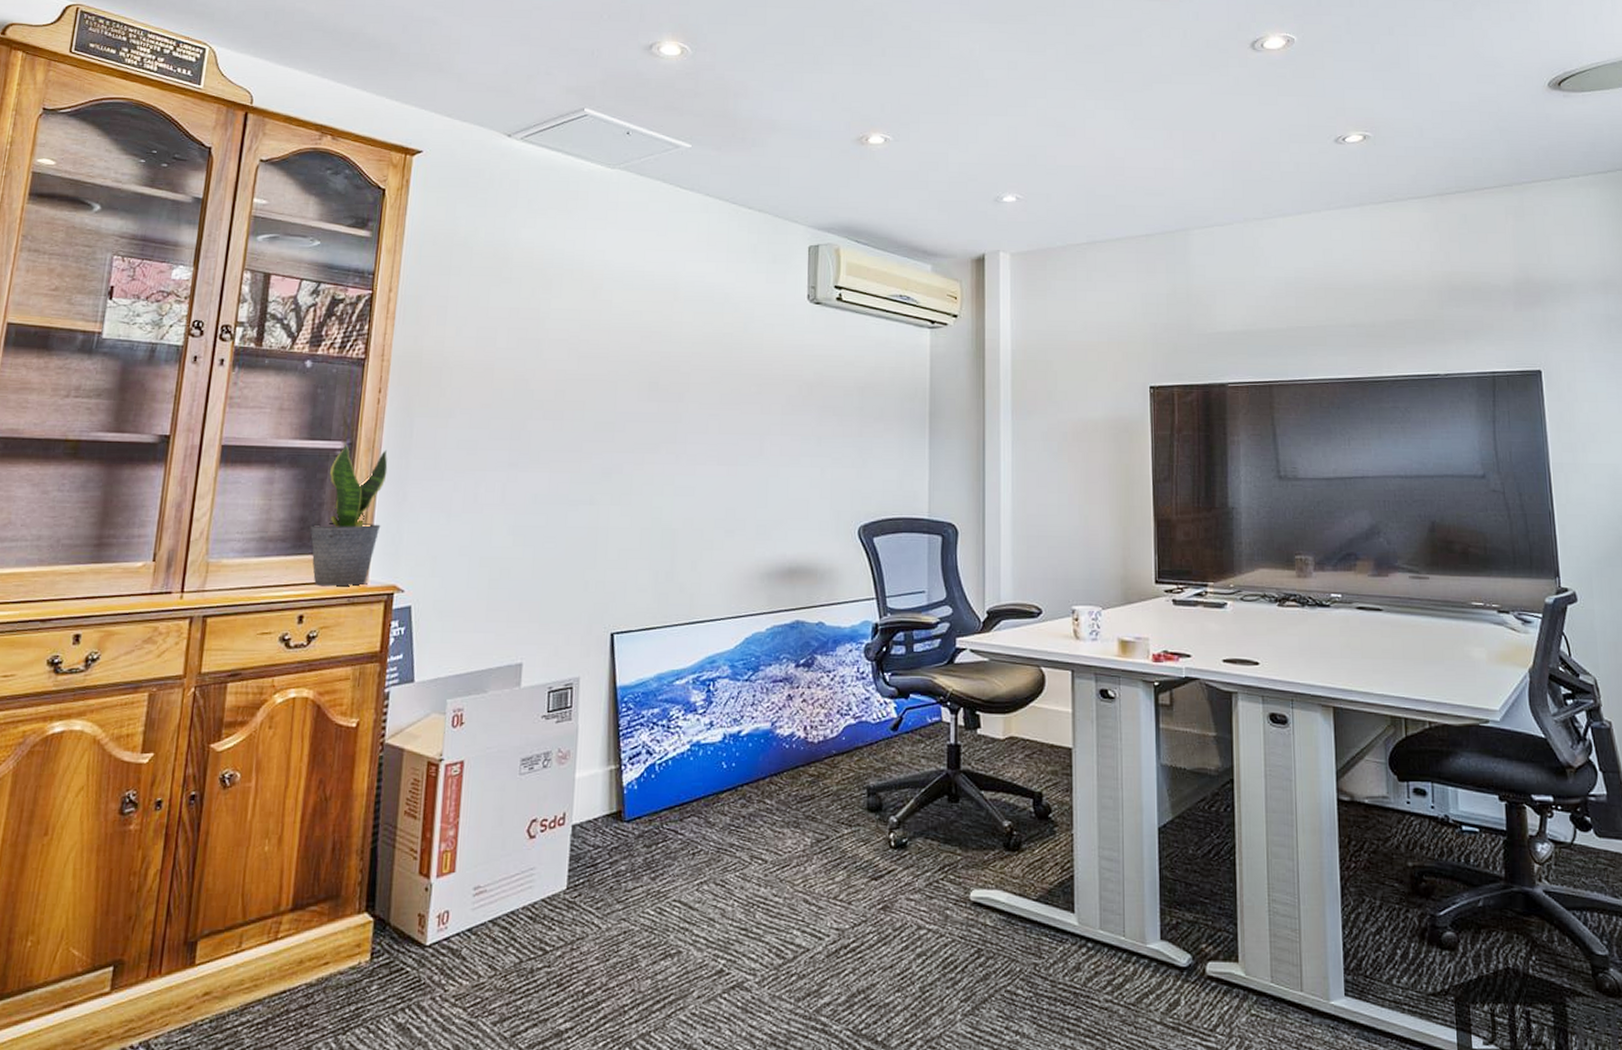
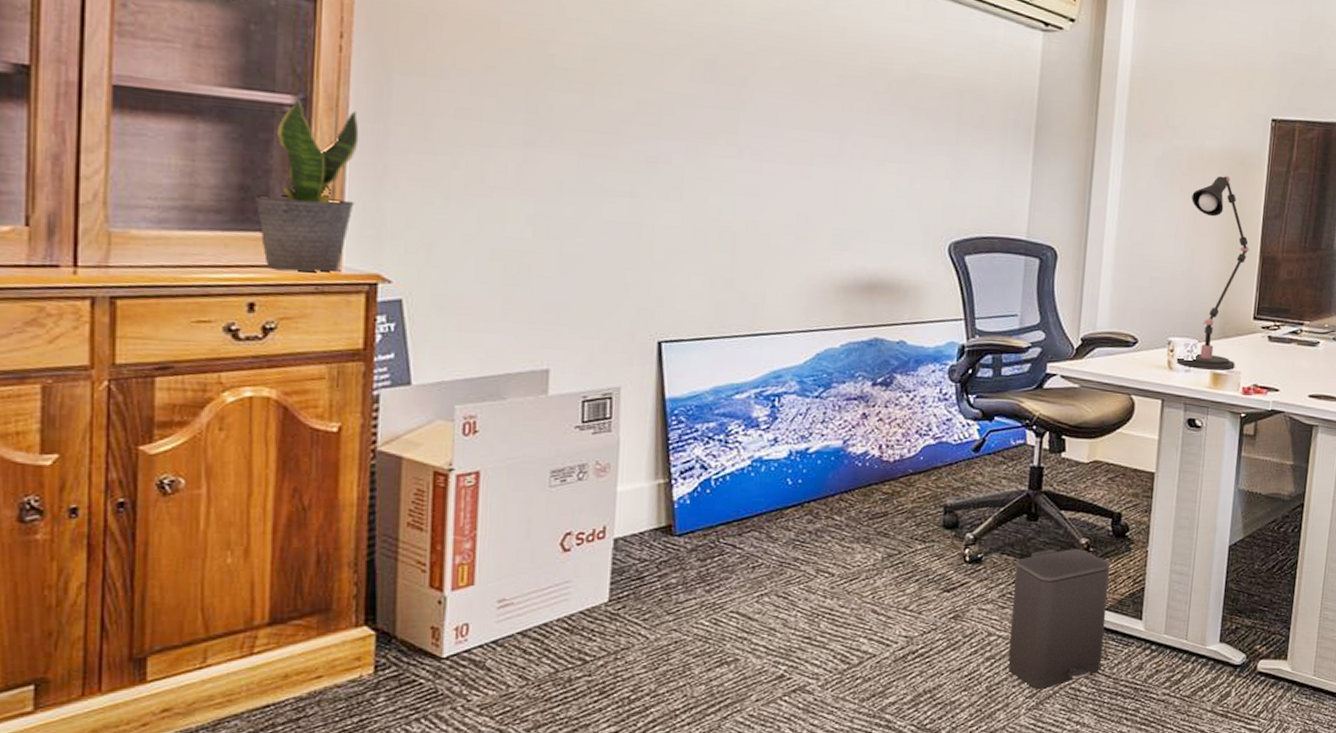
pedal bin: none [939,832,1036,991] -> present [1008,549,1111,689]
desk lamp: none [1081,443,1143,637] -> present [1176,175,1249,370]

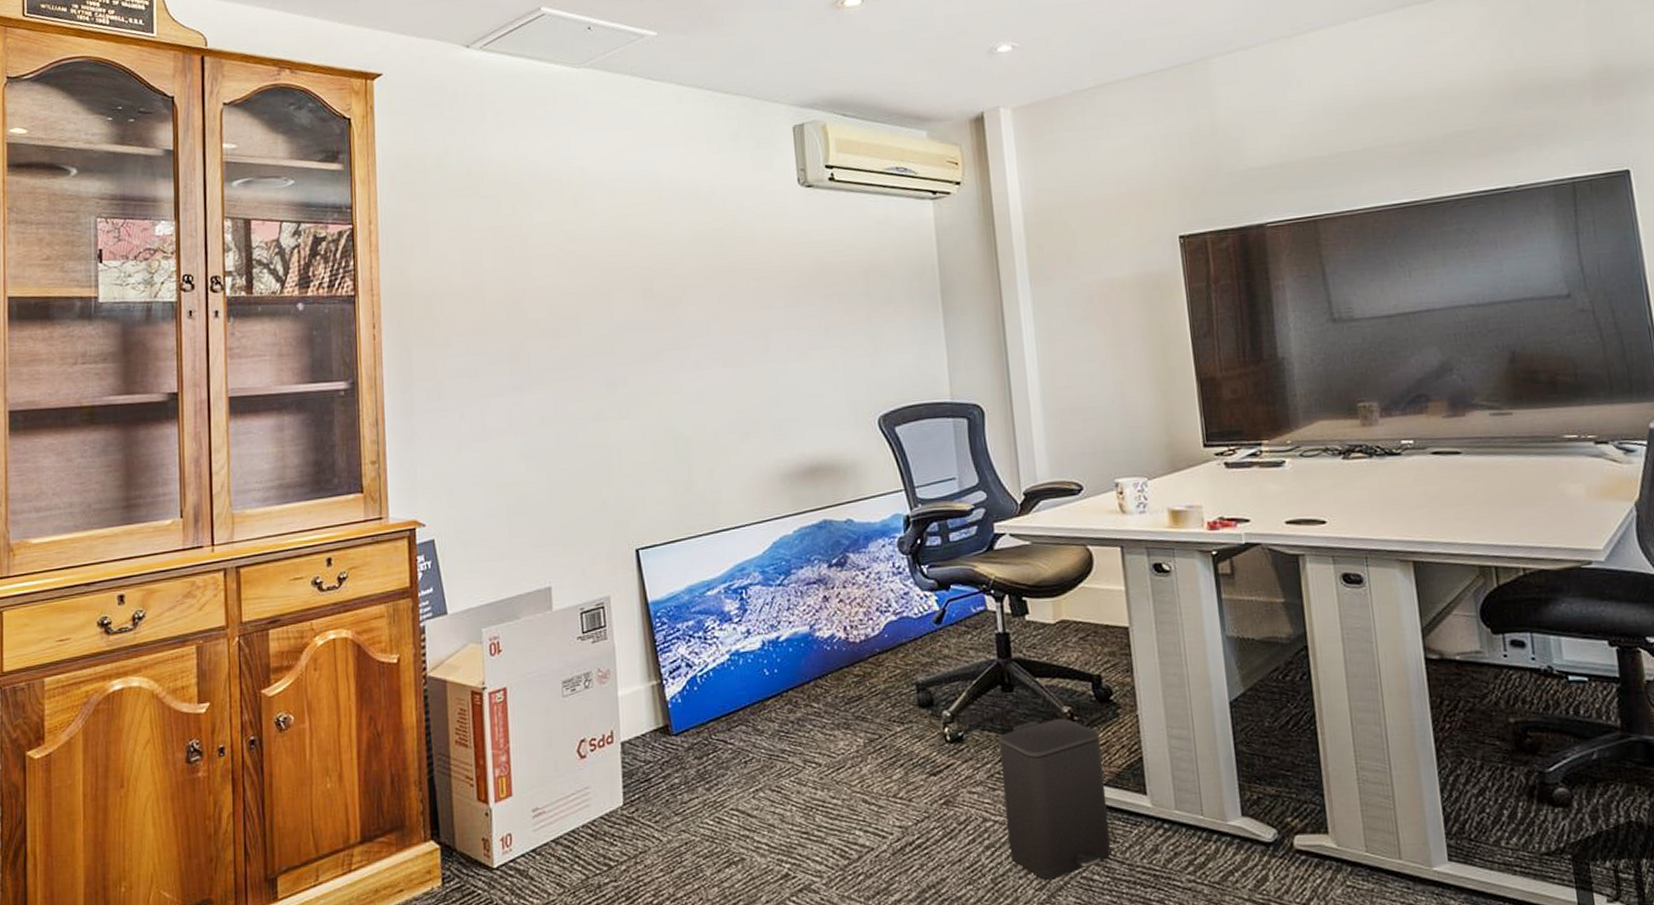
potted plant: present [254,98,359,272] -> none [325,383,394,528]
desk lamp: present [1176,175,1249,370] -> none [1110,301,1194,508]

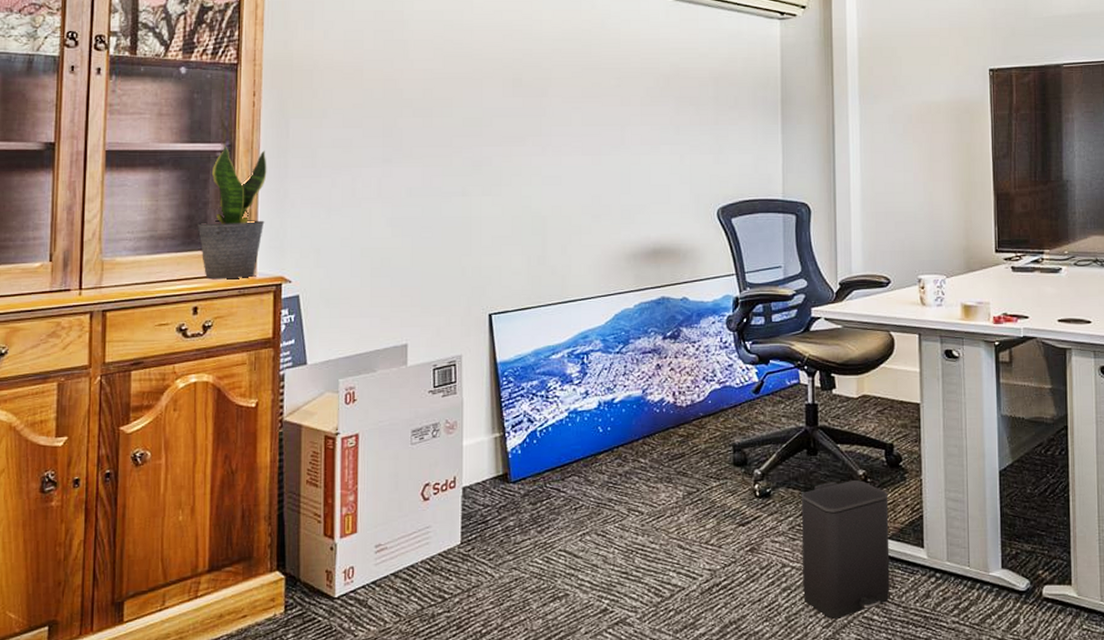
potted plant: none [325,383,394,528] -> present [197,145,267,280]

